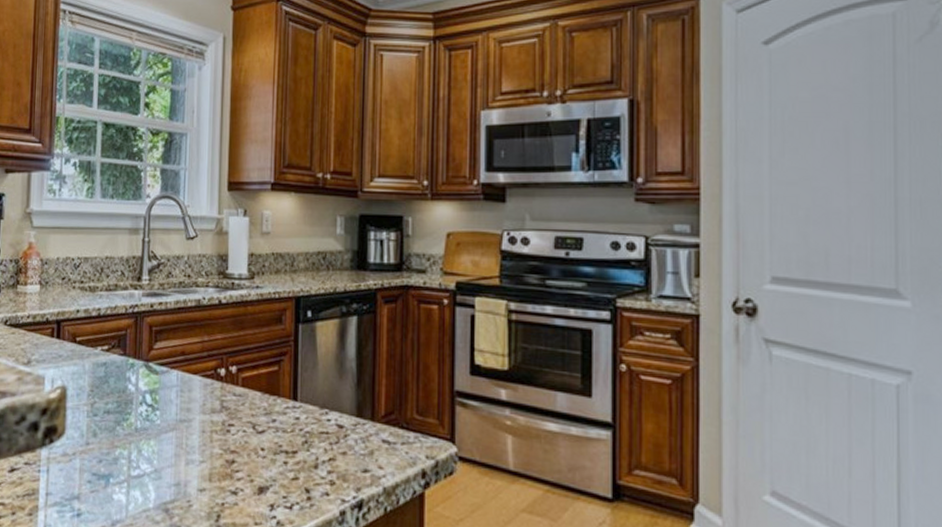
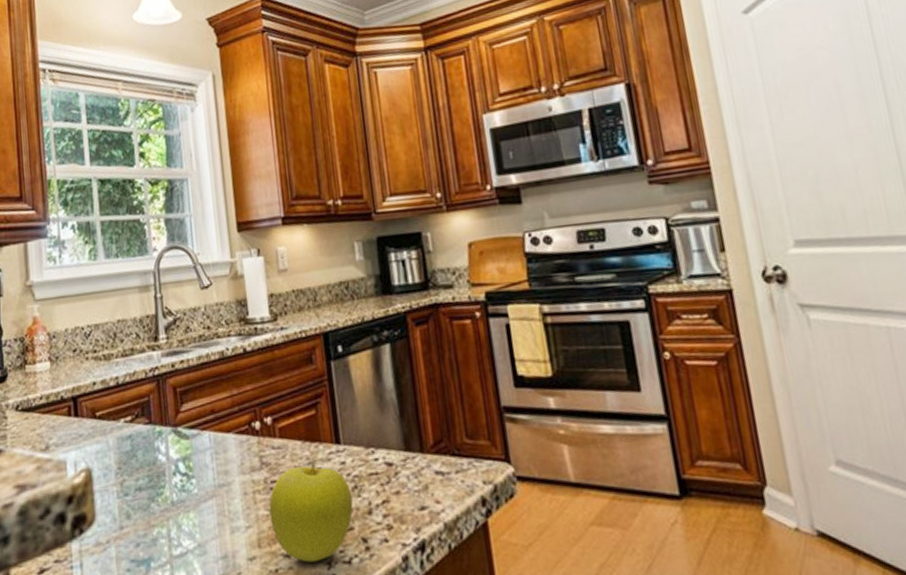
fruit: none [223,414,301,503] -> present [269,463,353,562]

